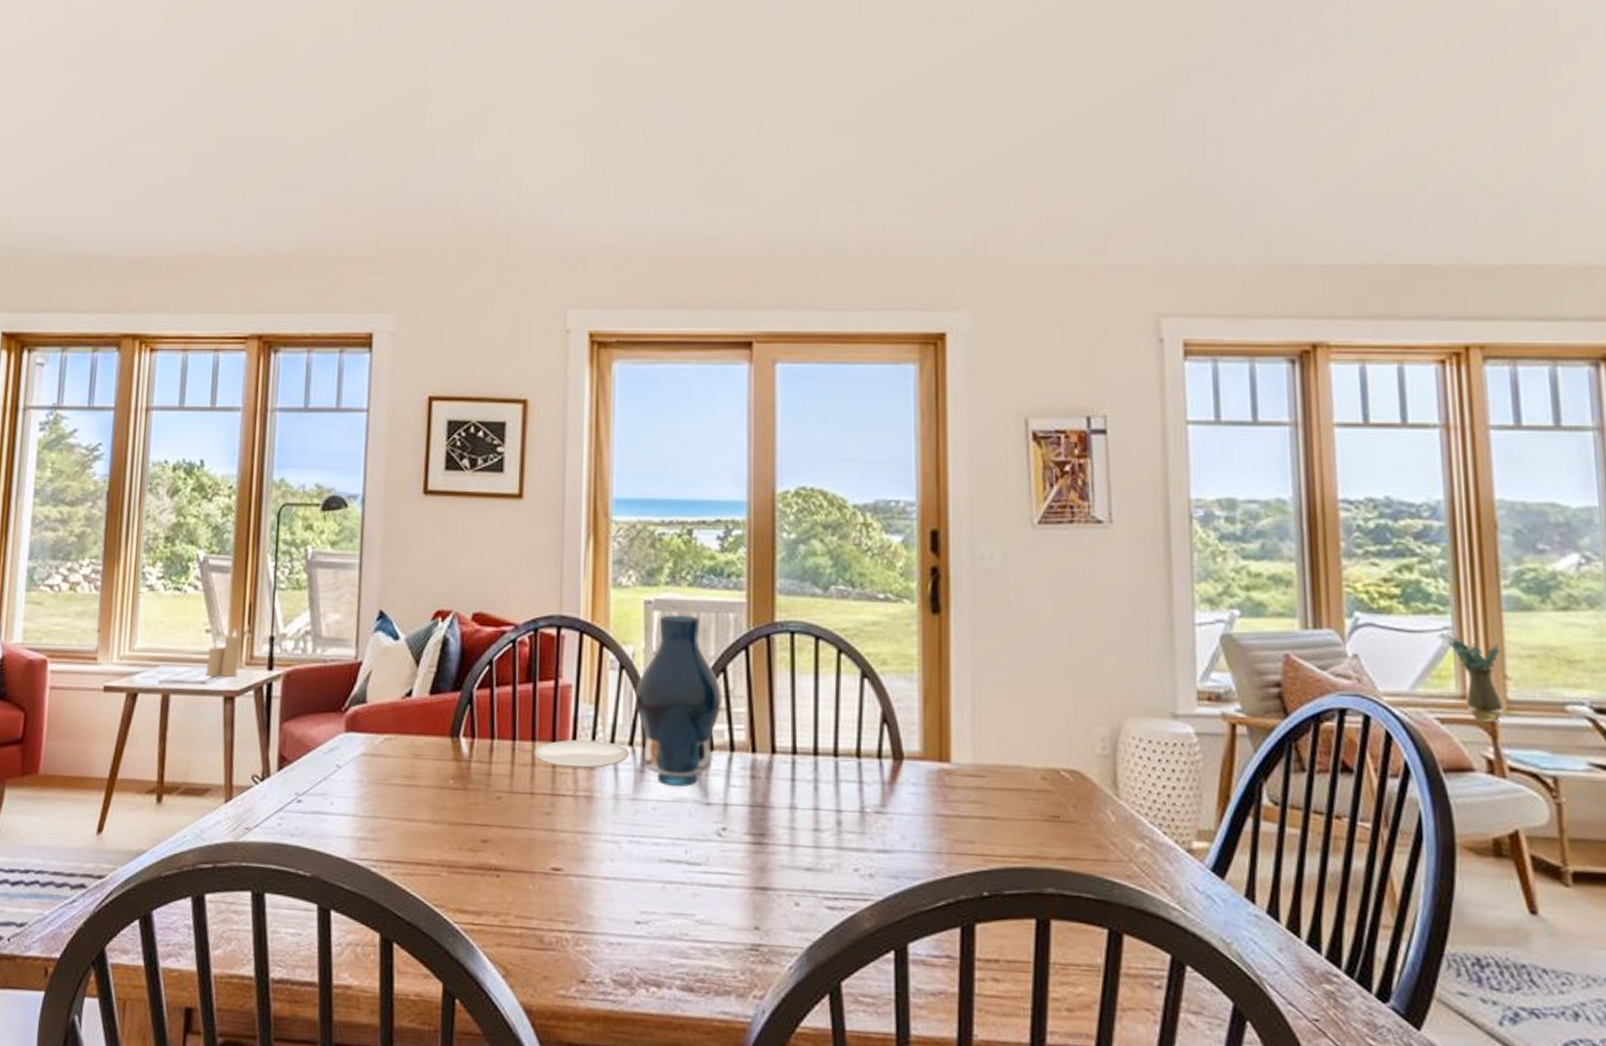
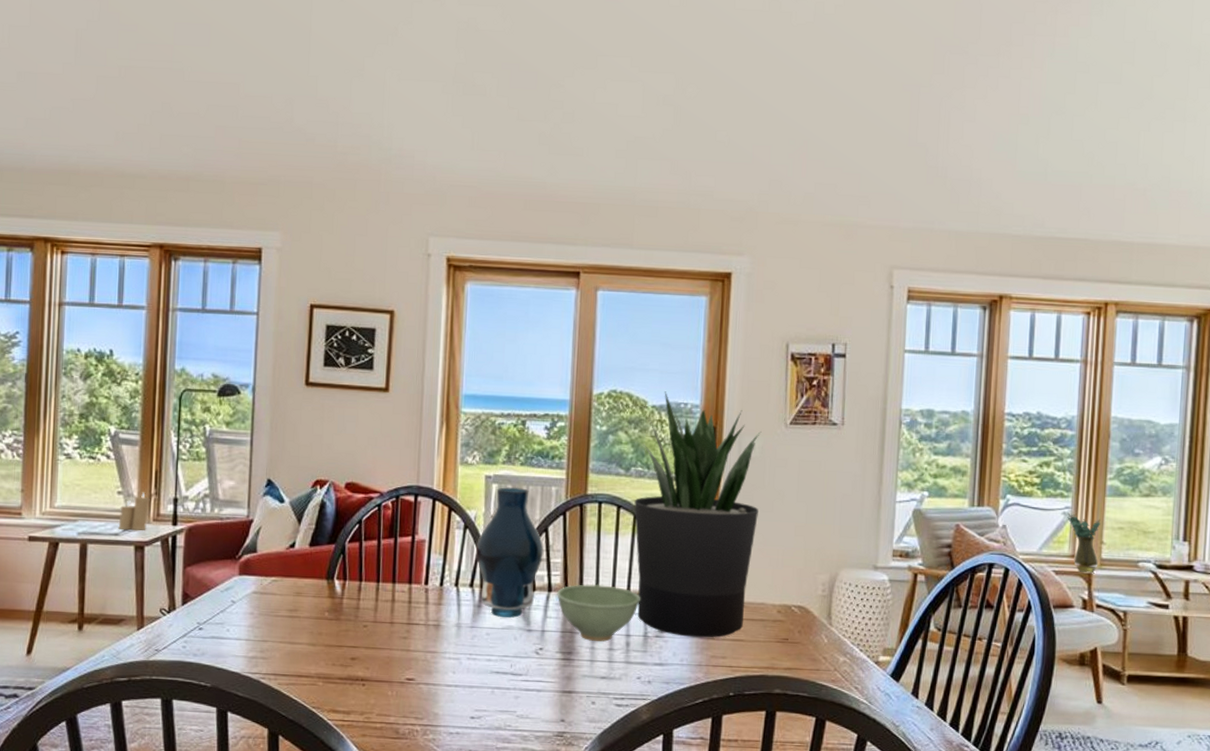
plate: present [534,739,631,769] -> none [394,582,471,605]
bowl: none [741,740,852,819] -> present [557,583,640,642]
planter: none [837,486,1004,815] -> present [634,391,762,638]

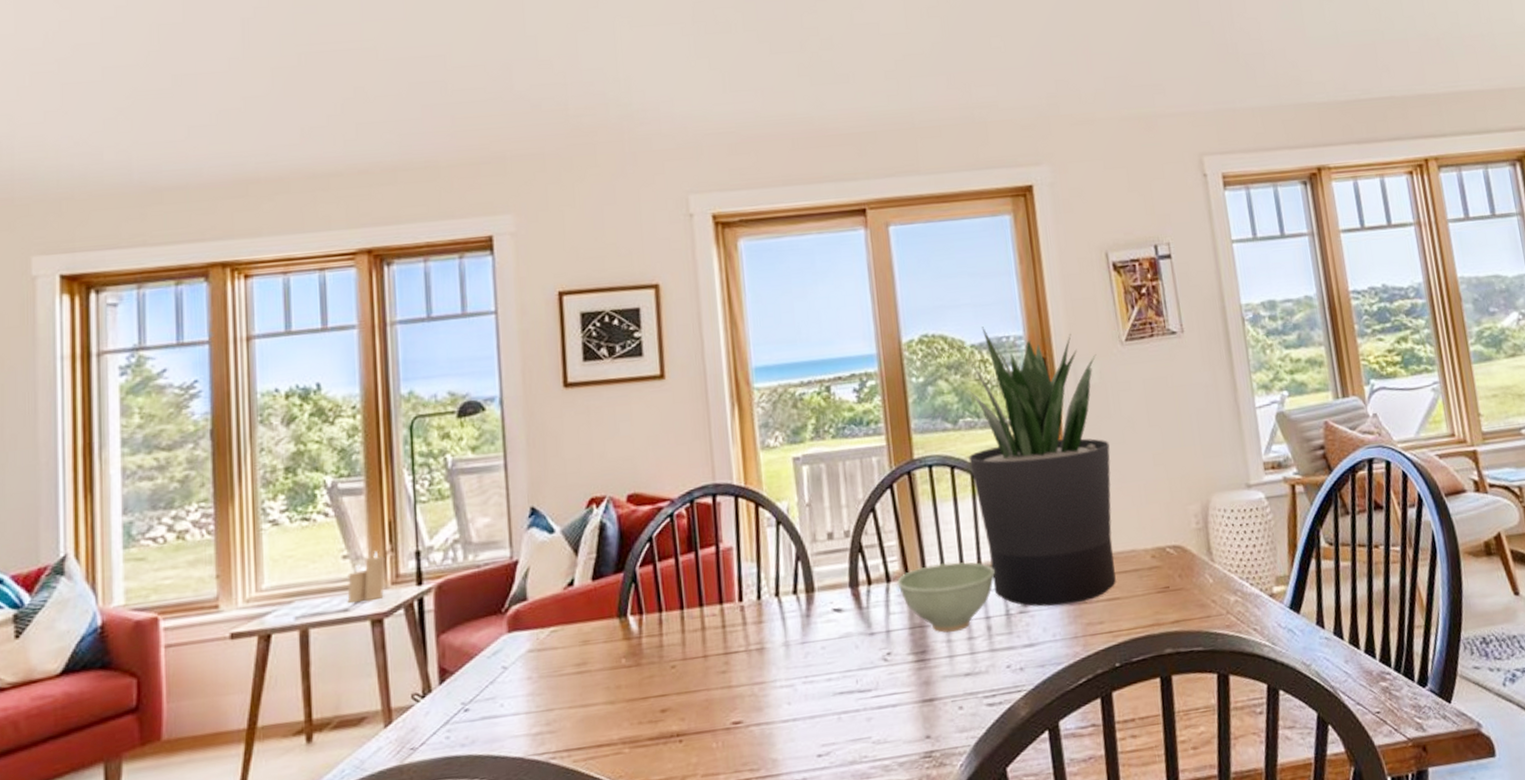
vase: present [476,487,543,618] -> none [794,464,875,625]
vase: present [1067,512,1101,574] -> none [1437,388,1481,452]

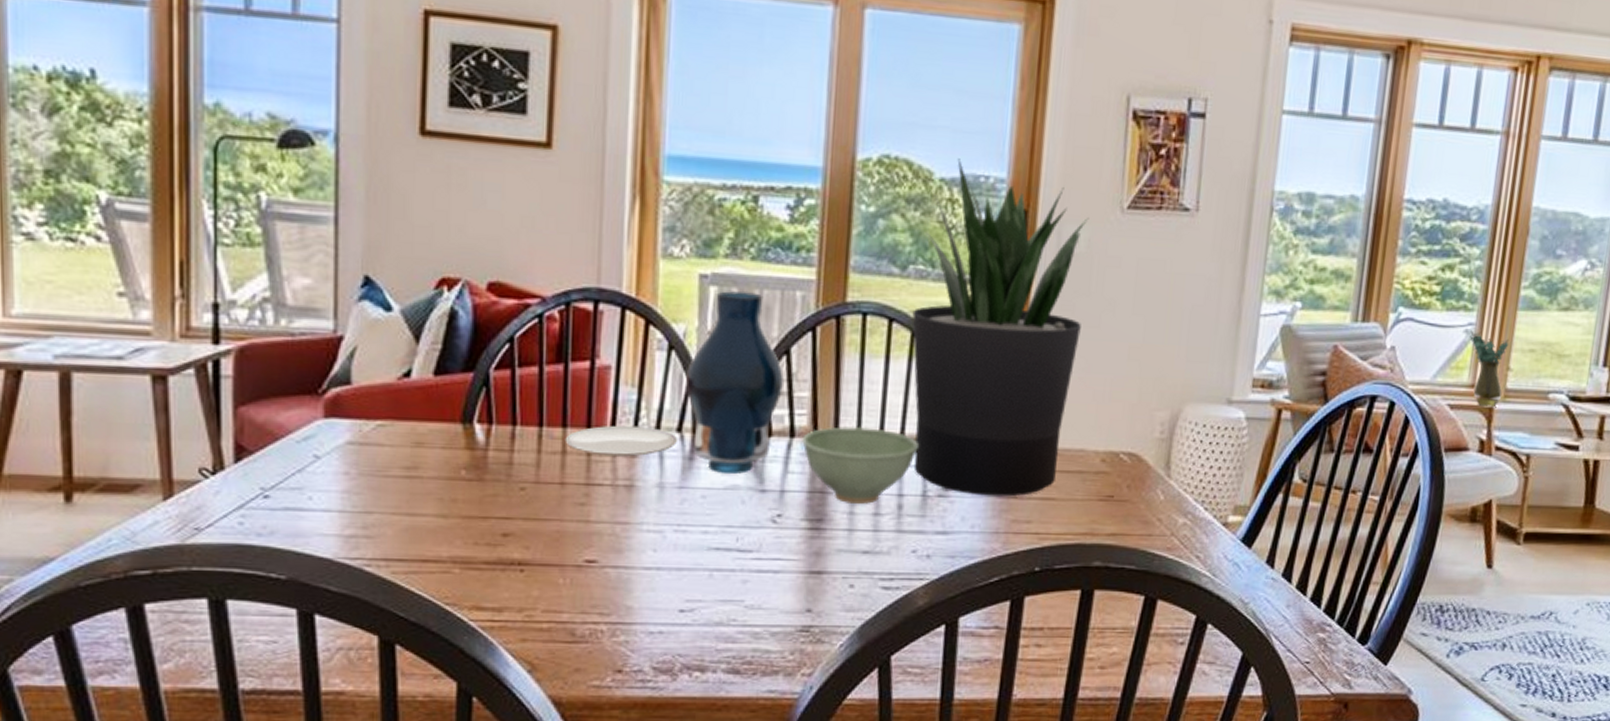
candle: present [347,550,386,604] -> none [122,293,173,353]
plate: none [703,594,796,627] -> present [565,425,679,457]
vase: none [794,464,875,625] -> present [686,291,784,474]
vase: none [1437,388,1481,452] -> present [1469,330,1509,408]

